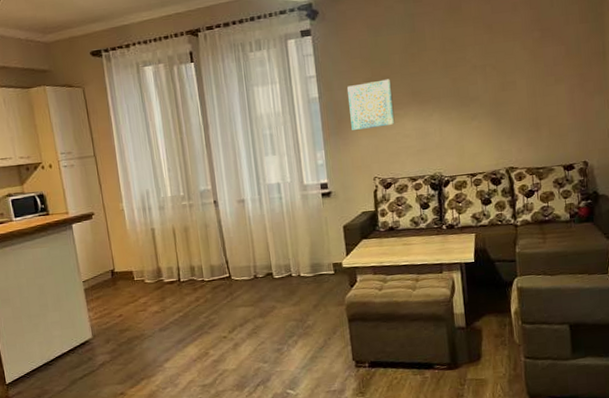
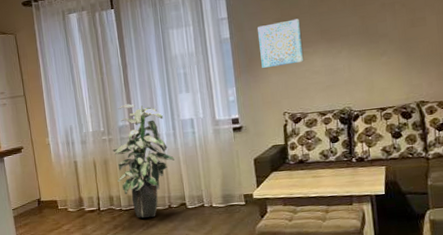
indoor plant: none [193,166,260,289] -> present [112,104,174,218]

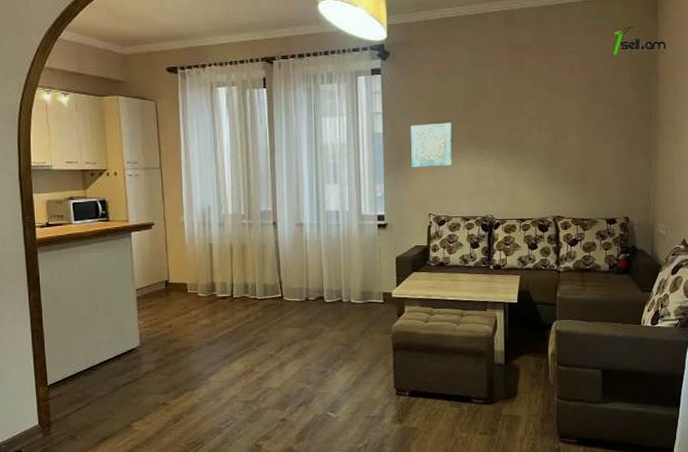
indoor plant: present [112,104,174,218] -> none [251,189,316,308]

